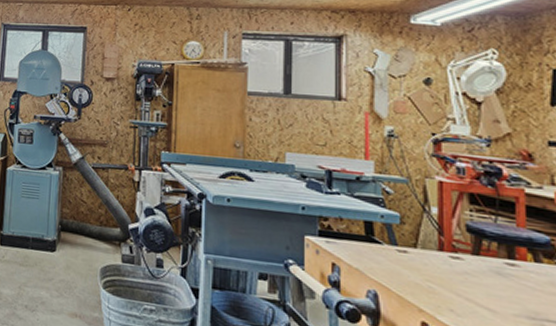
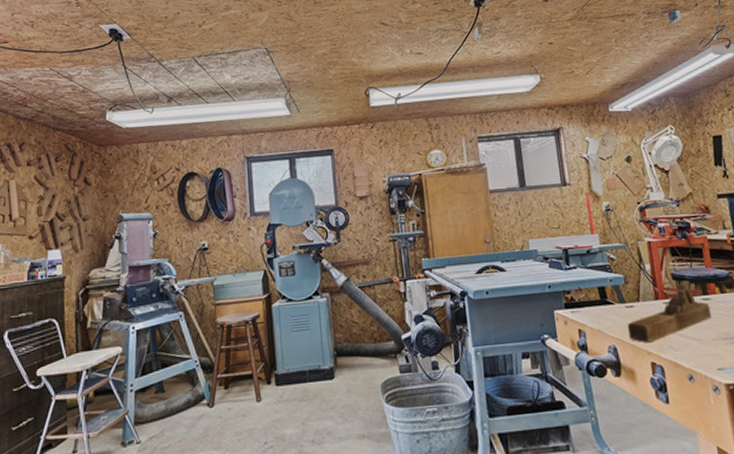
hand plane: none [397,236,517,299] -> present [628,280,712,343]

